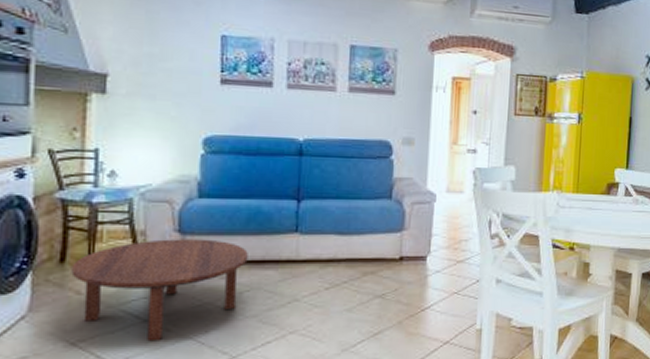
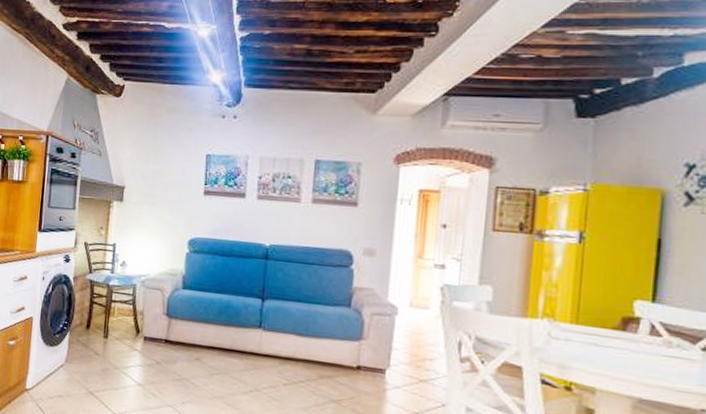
coffee table: present [71,239,248,342] -> none [93,319,219,403]

